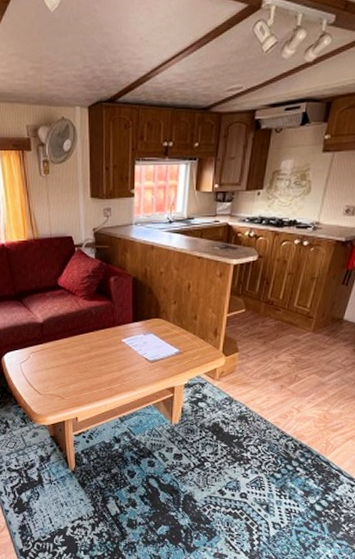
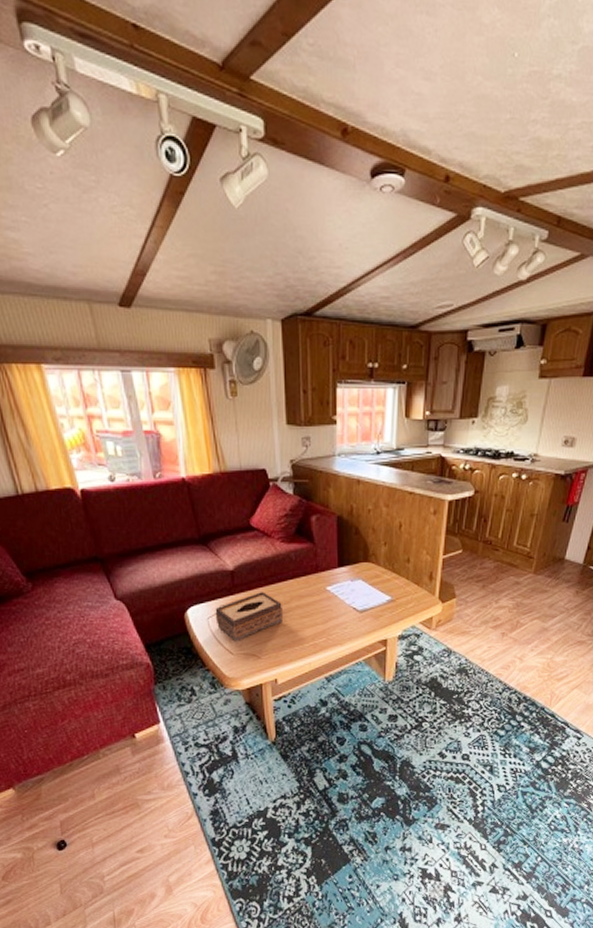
tissue box: none [27,342,85,384] -> present [215,592,284,642]

